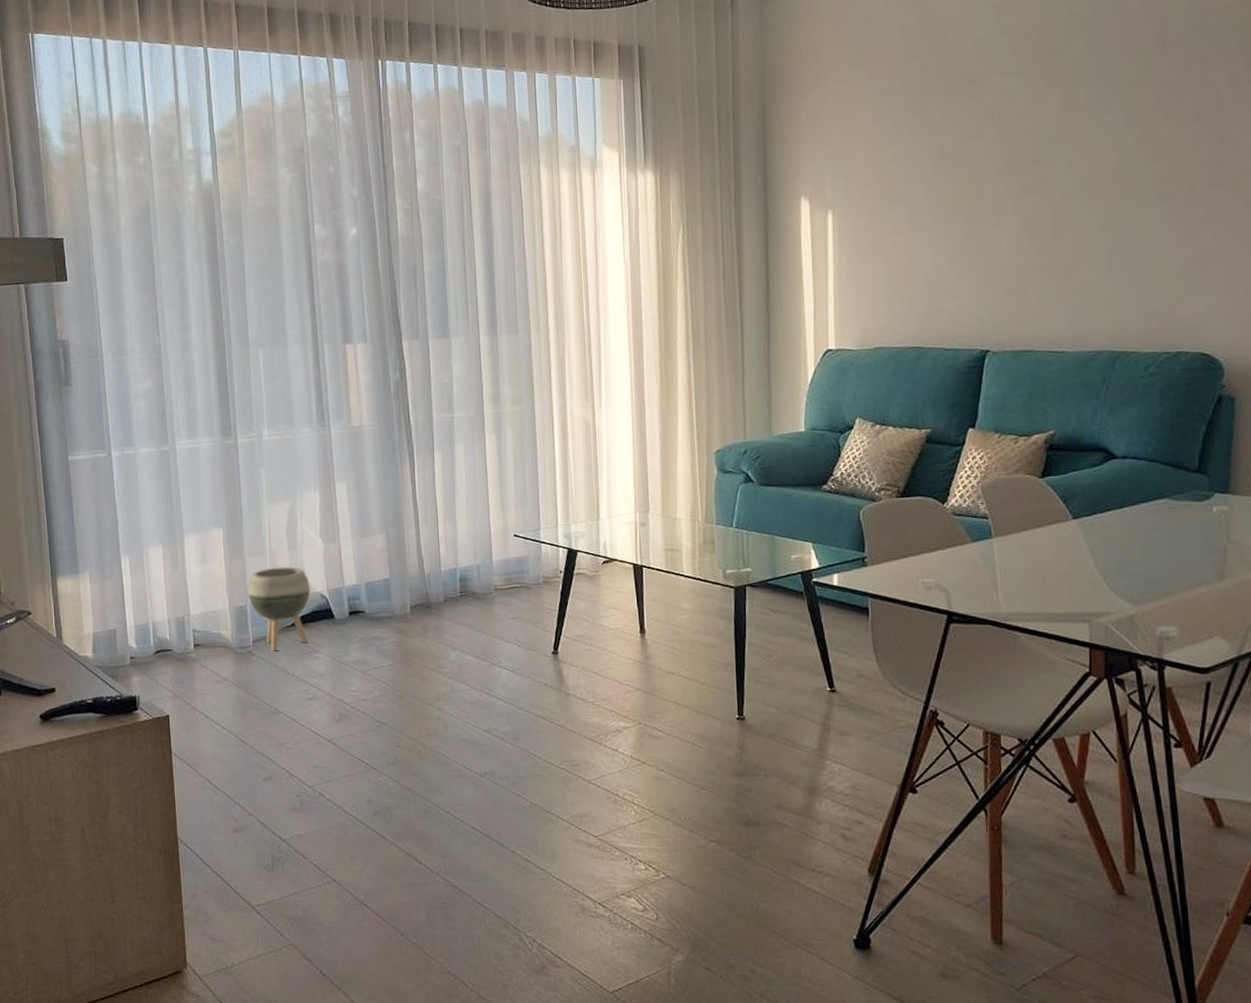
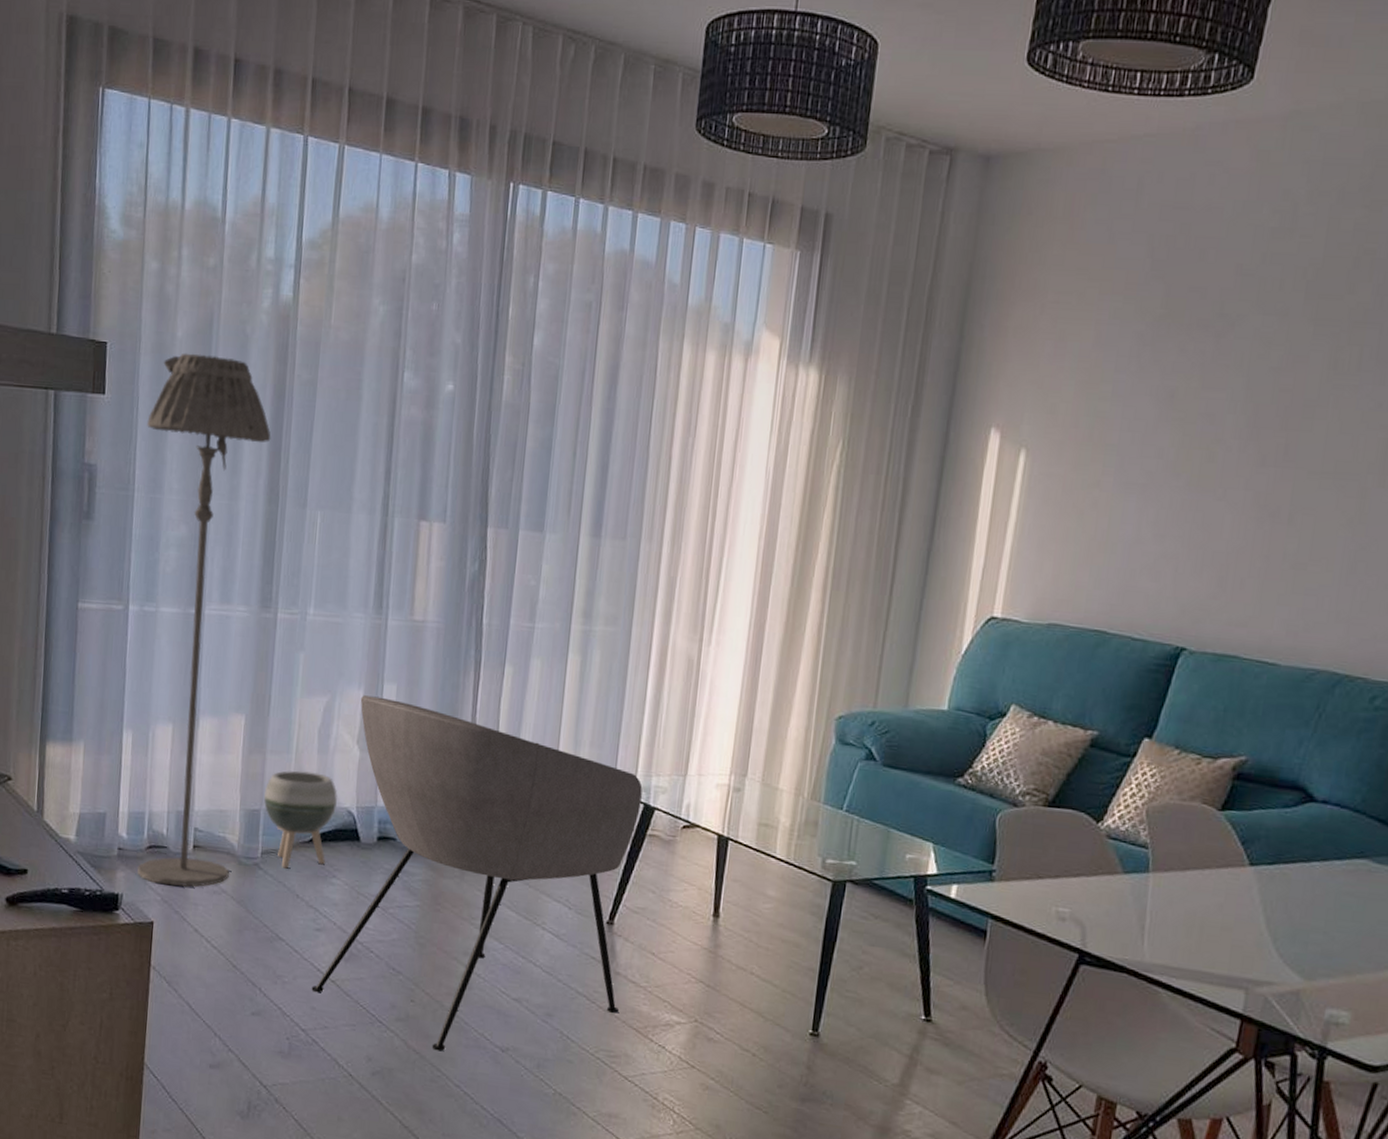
floor lamp: none [106,236,229,682] -> present [137,353,271,887]
armchair: none [311,495,574,785] -> present [311,695,643,1051]

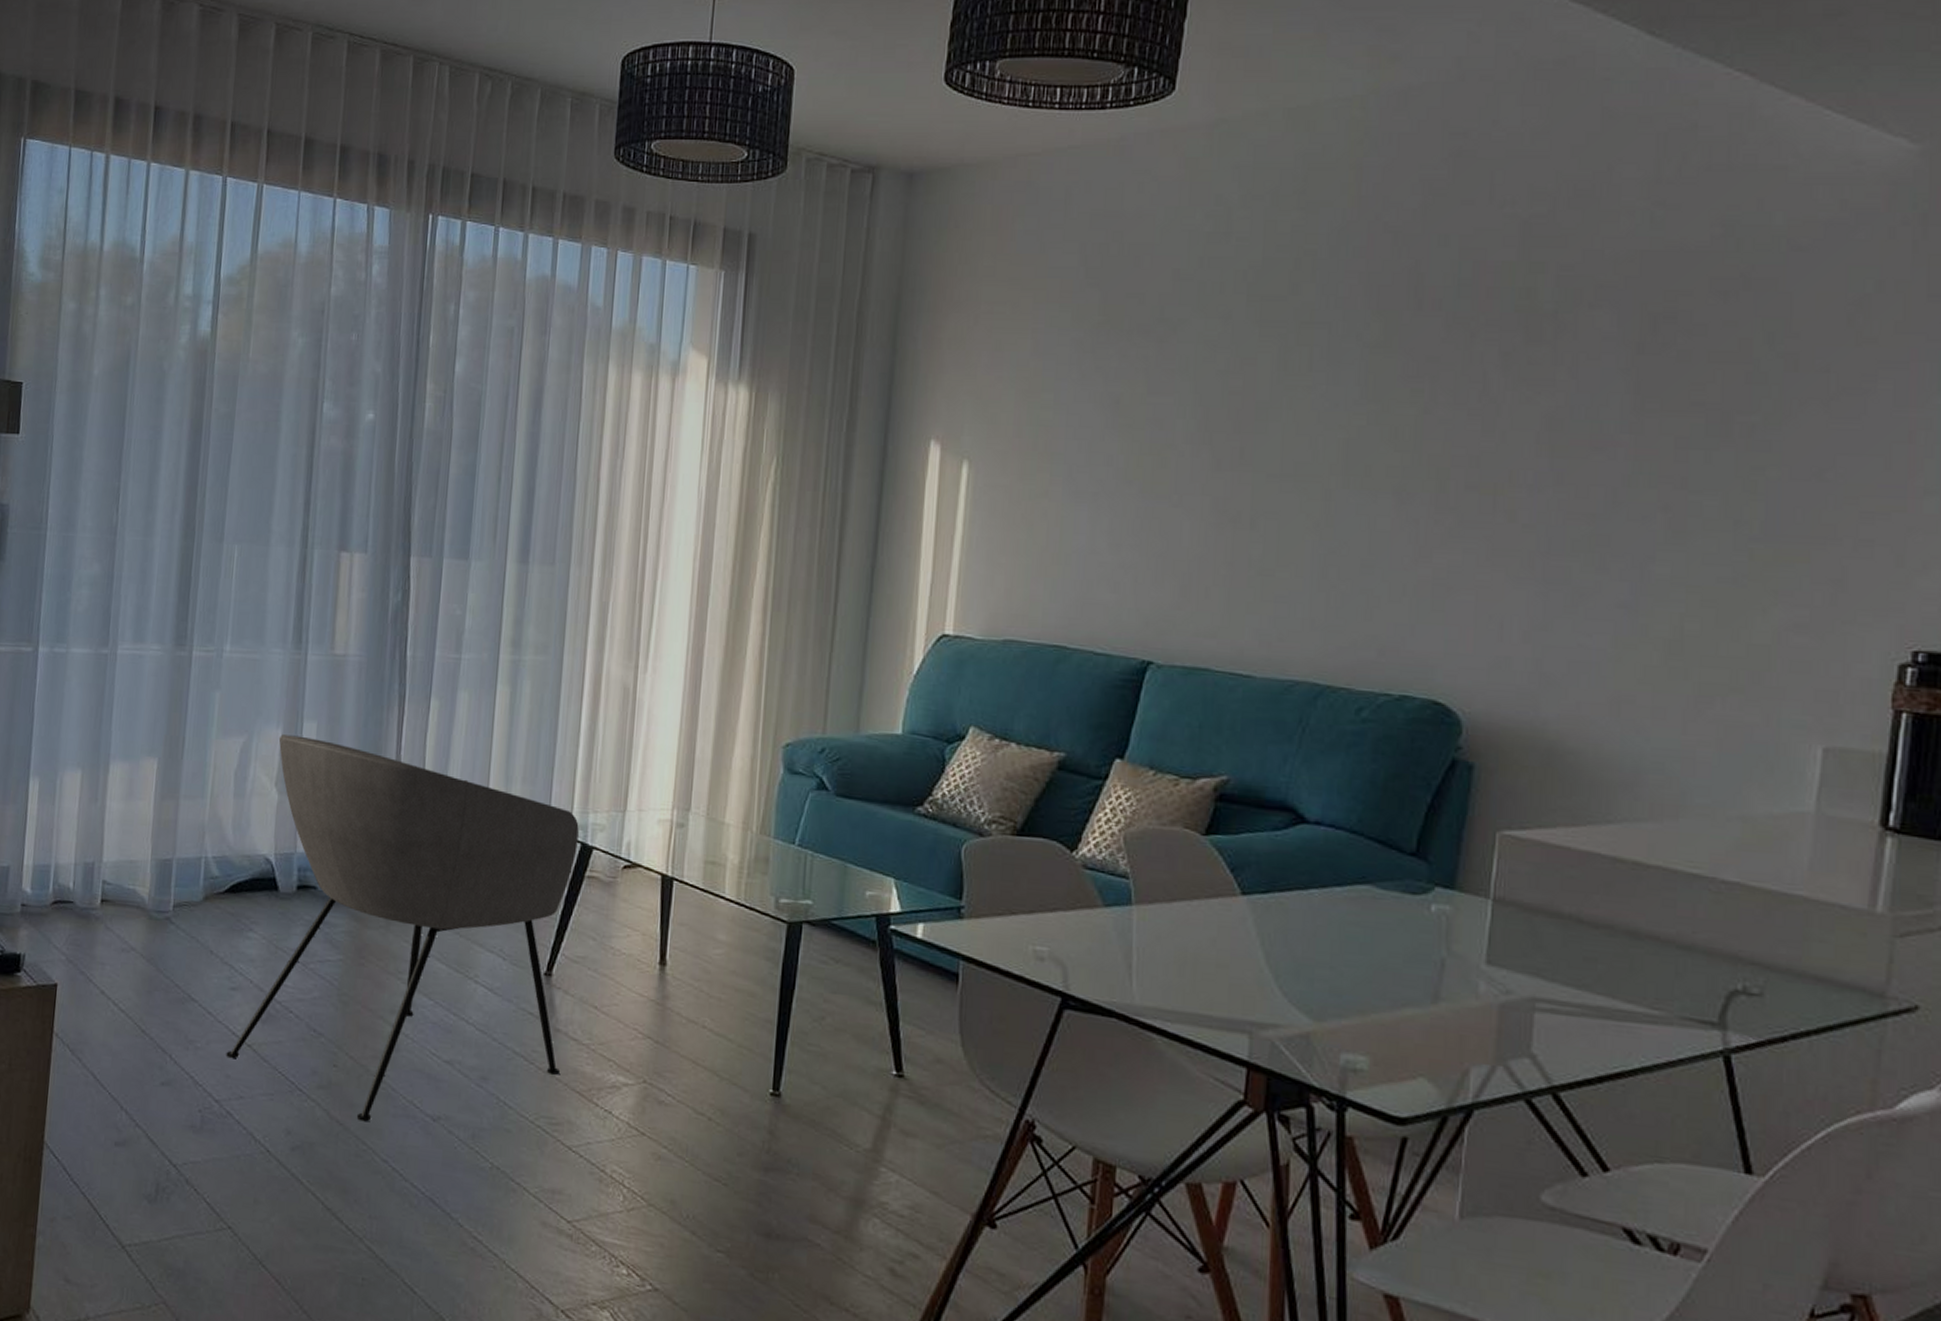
floor lamp: present [137,353,271,887] -> none [41,390,188,945]
planter: present [263,770,337,869] -> none [176,816,254,923]

